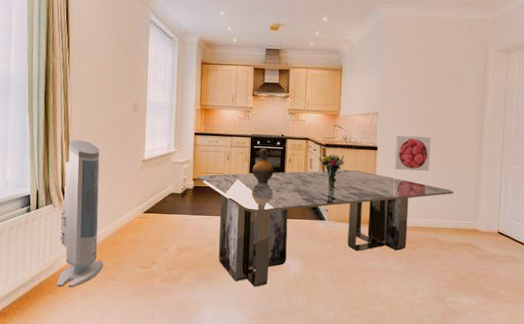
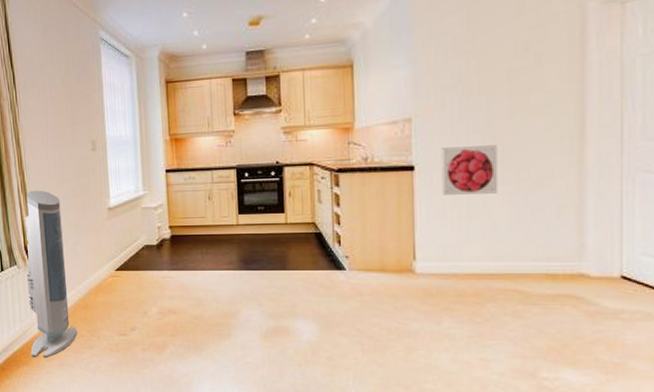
dining table: present [197,170,454,287] -> none [174,200,540,357]
ceramic jug: present [252,149,274,184] -> none [241,182,270,227]
bouquet: present [319,154,350,190] -> none [330,181,375,229]

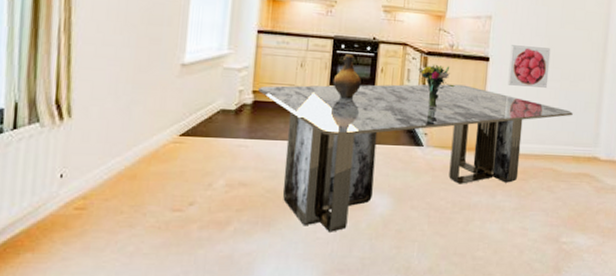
air purifier: present [23,190,78,358] -> none [41,32,119,241]
dining table: none [174,200,540,357] -> present [258,84,573,232]
ceramic jug: none [241,182,270,227] -> present [332,54,361,99]
bouquet: none [330,181,375,229] -> present [418,64,455,108]

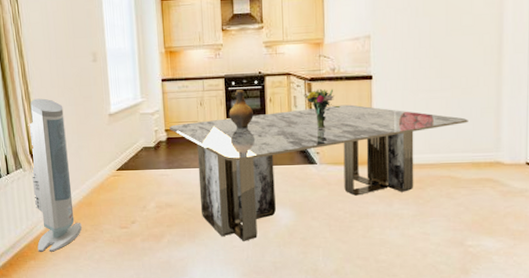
air purifier: none [41,32,119,241] -> present [28,98,82,252]
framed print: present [507,45,551,88] -> none [393,58,437,100]

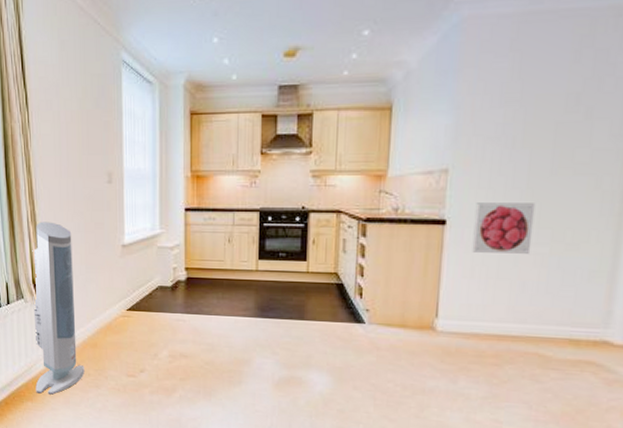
dining table: present [169,104,468,241] -> none [190,254,570,406]
ceramic jug: present [229,90,253,129] -> none [261,227,291,274]
bouquet: present [304,88,341,129] -> none [356,231,402,282]
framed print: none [393,58,437,100] -> present [472,203,536,254]

